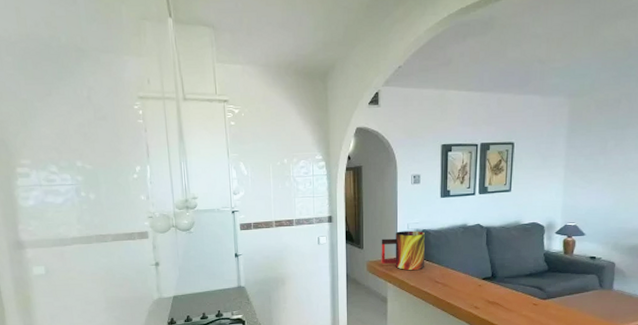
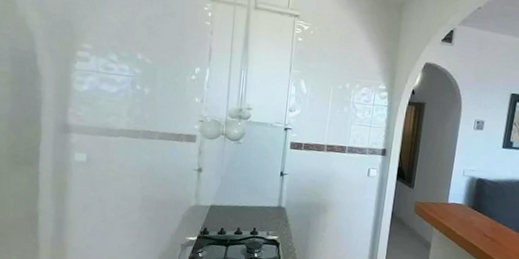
mug: present [381,230,425,271] -> none [430,176,480,220]

